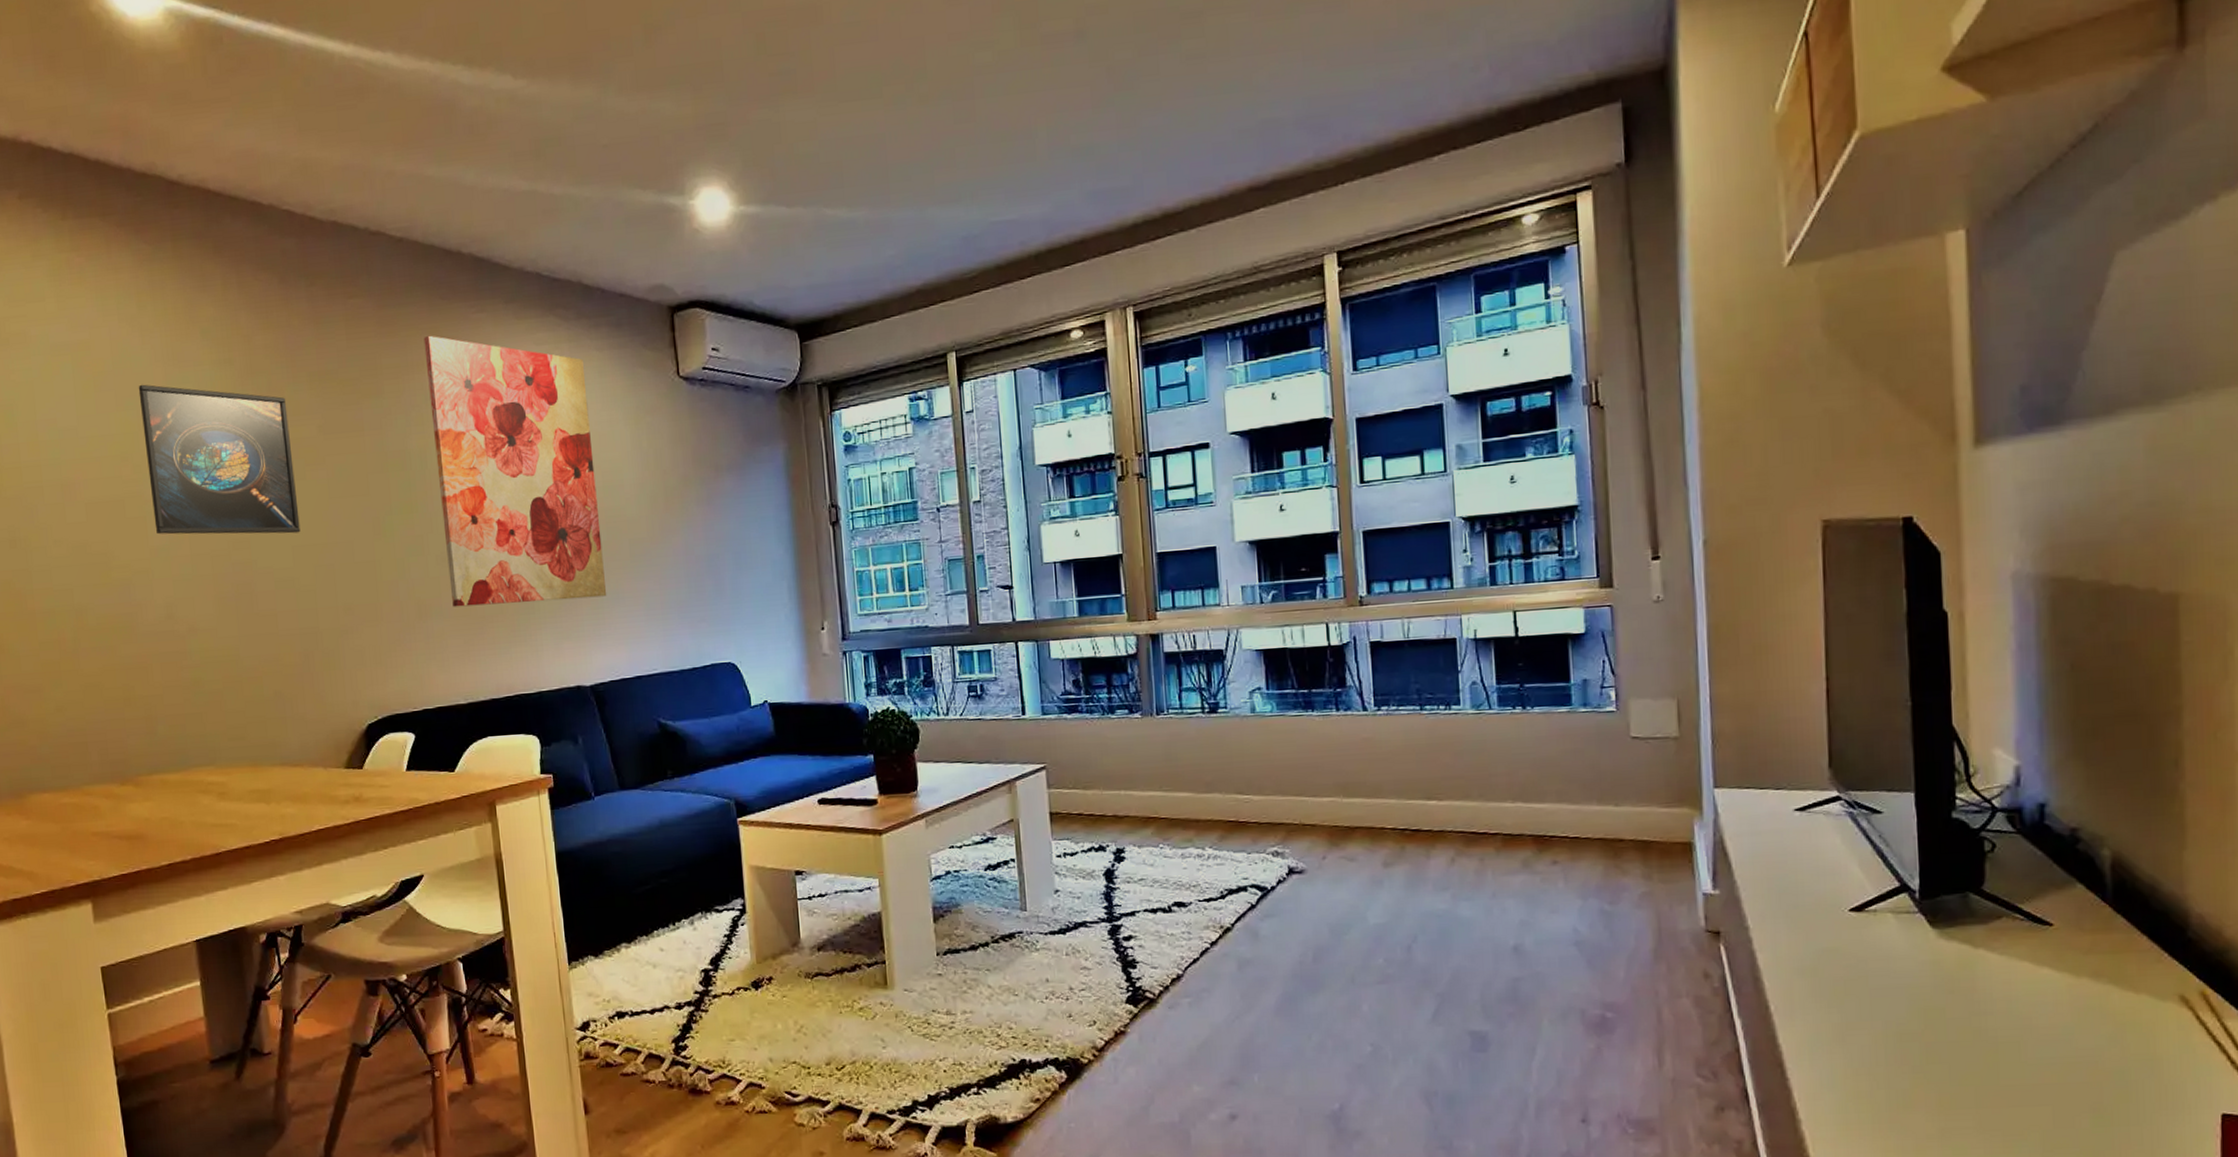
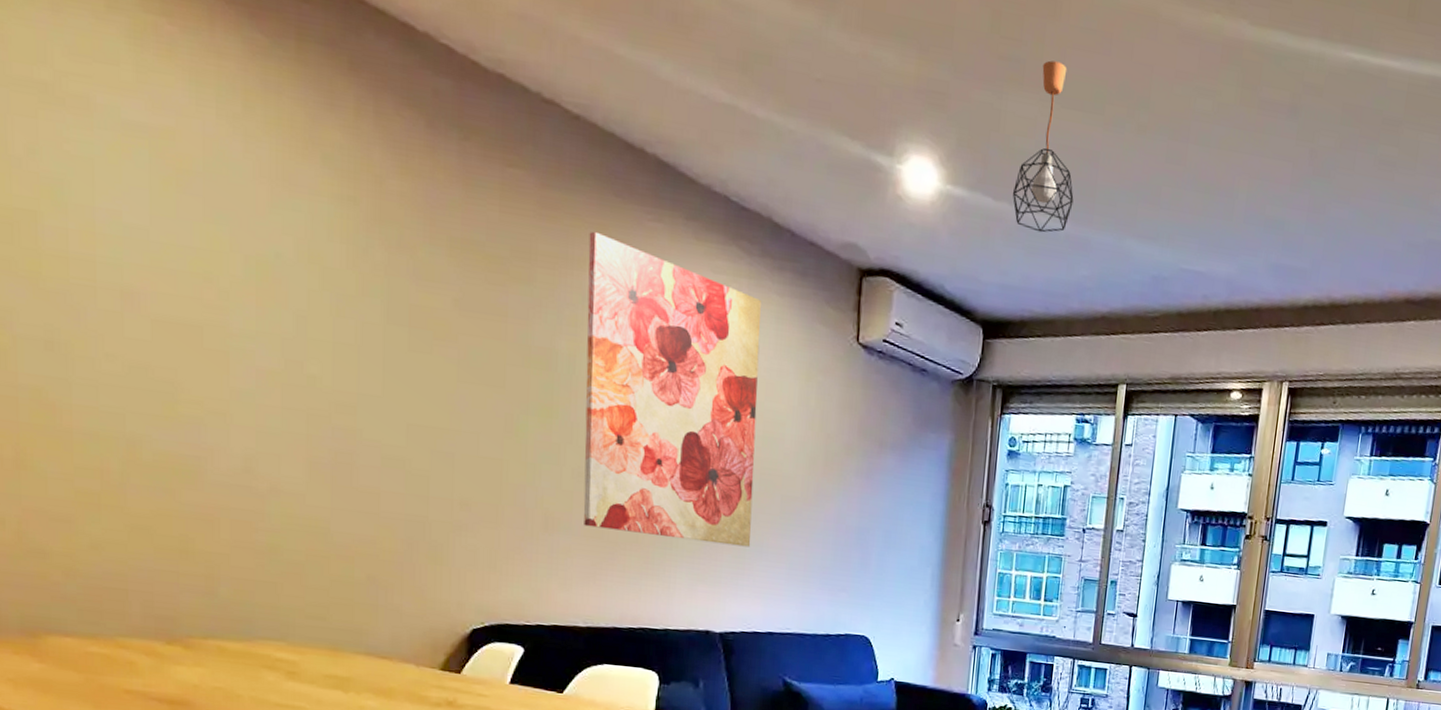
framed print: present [138,384,301,535] -> none [234,198,420,411]
pendant light: none [805,61,867,226] -> present [1013,60,1074,233]

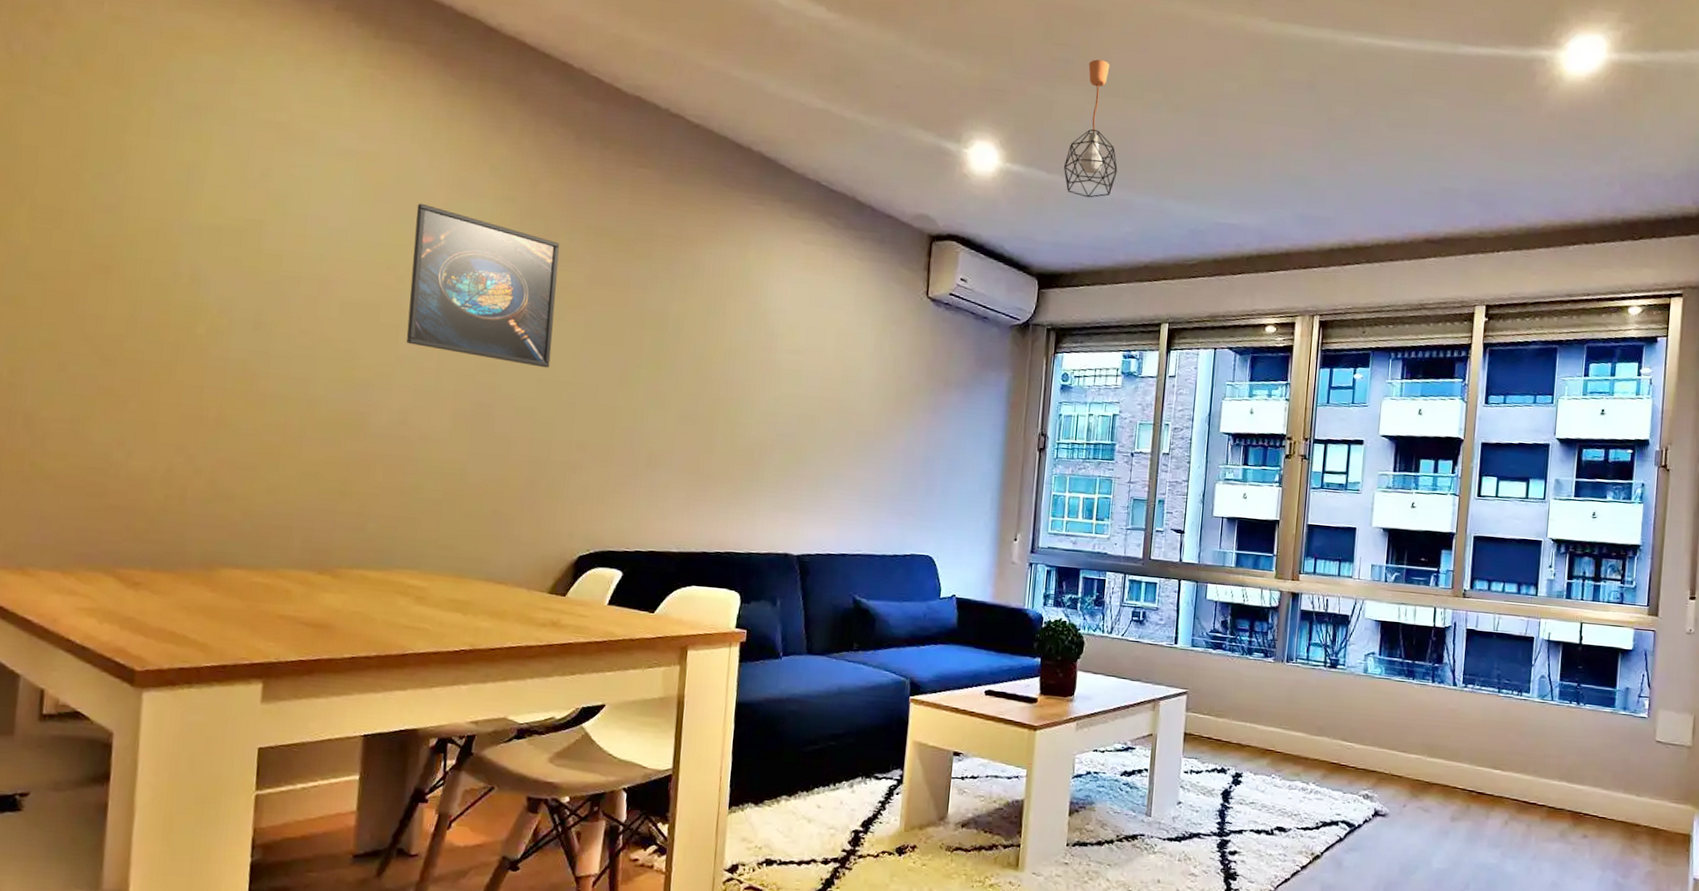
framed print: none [234,198,420,411] -> present [406,203,560,368]
wall art: present [583,231,761,547] -> none [682,215,844,478]

